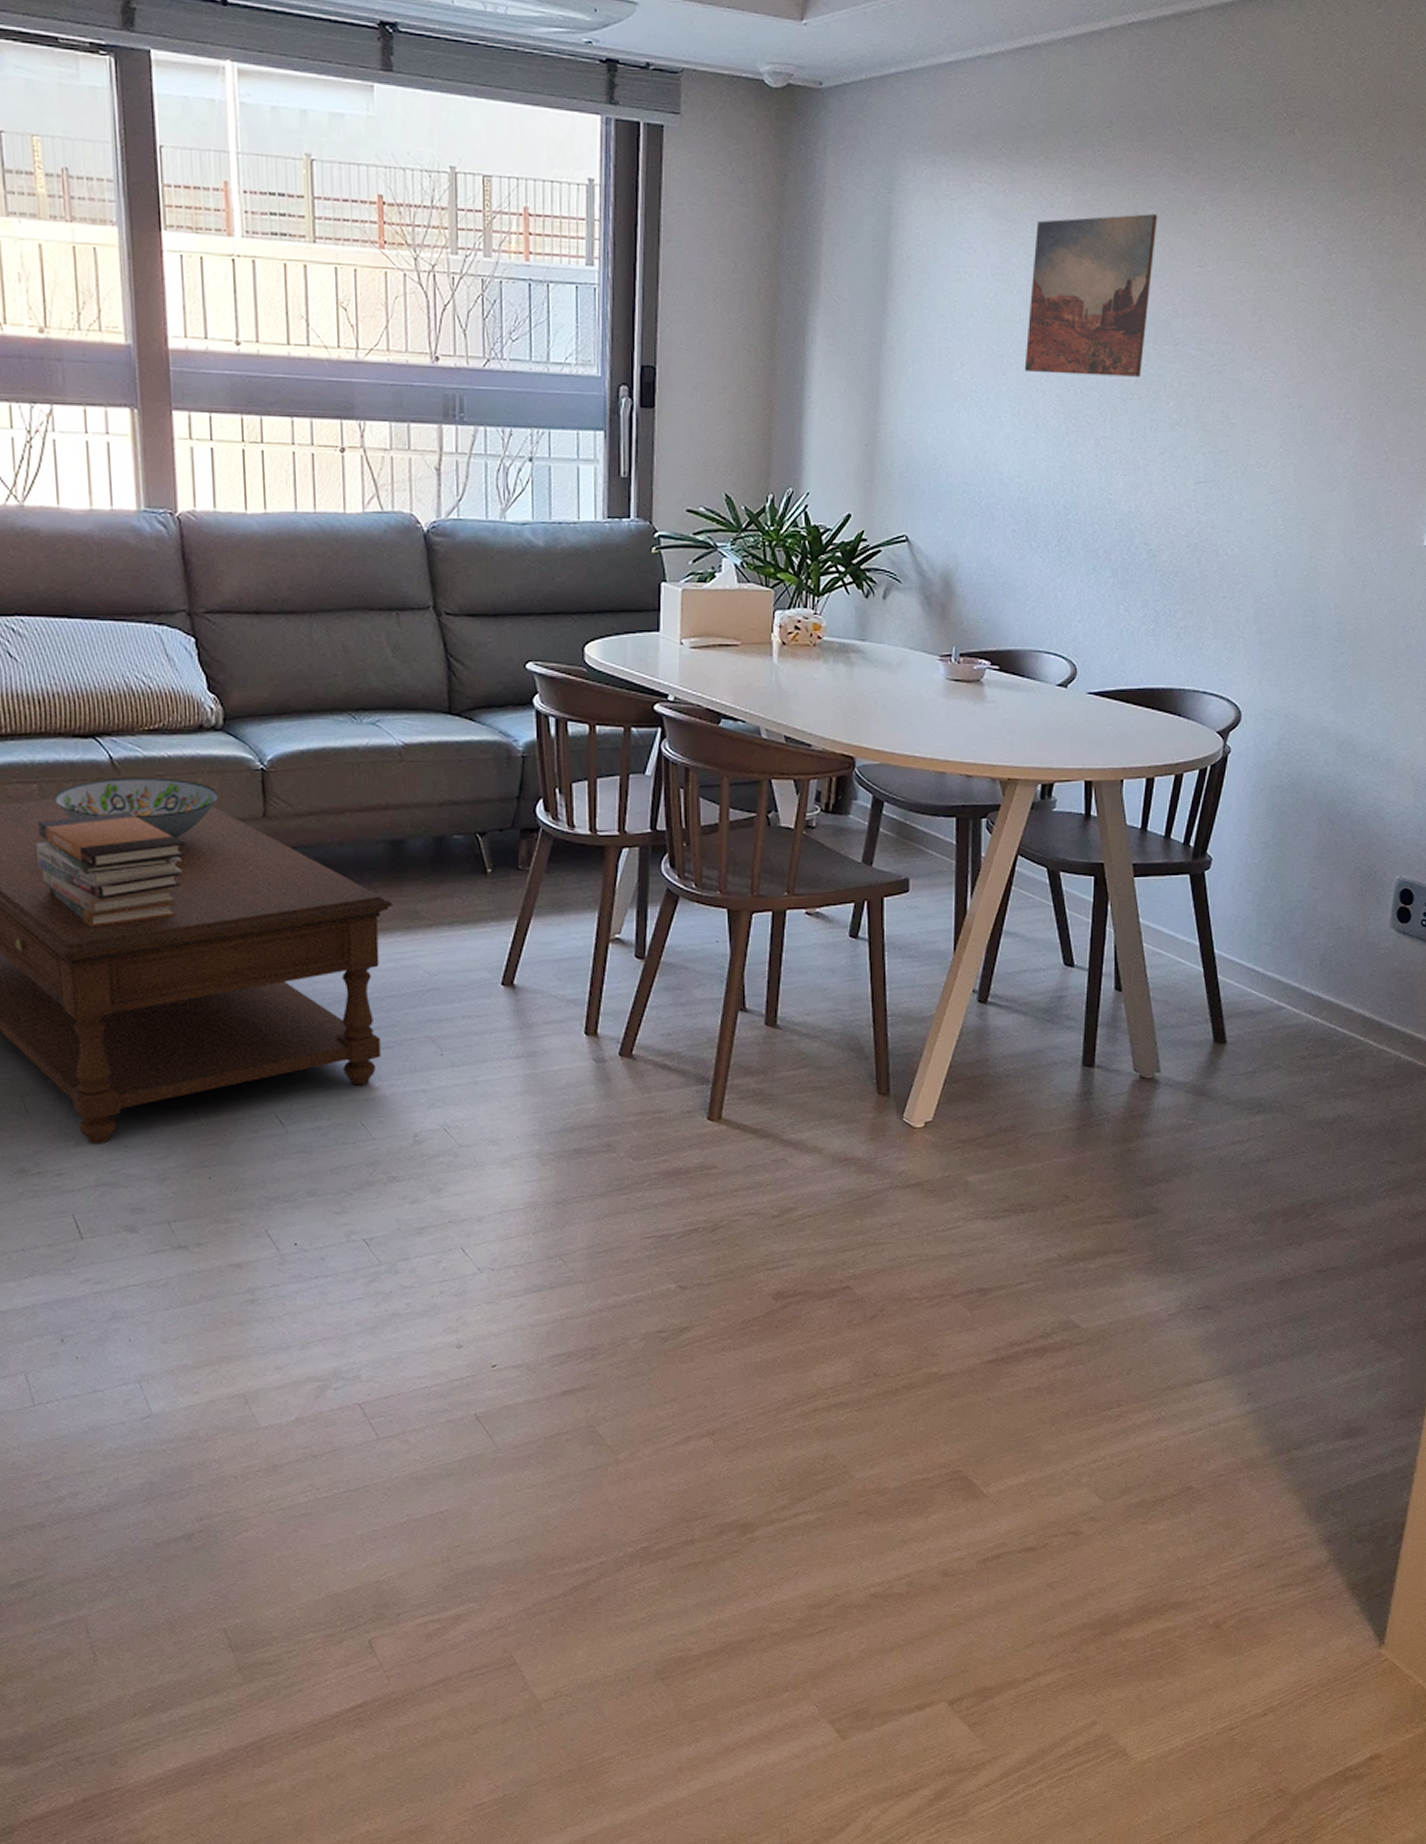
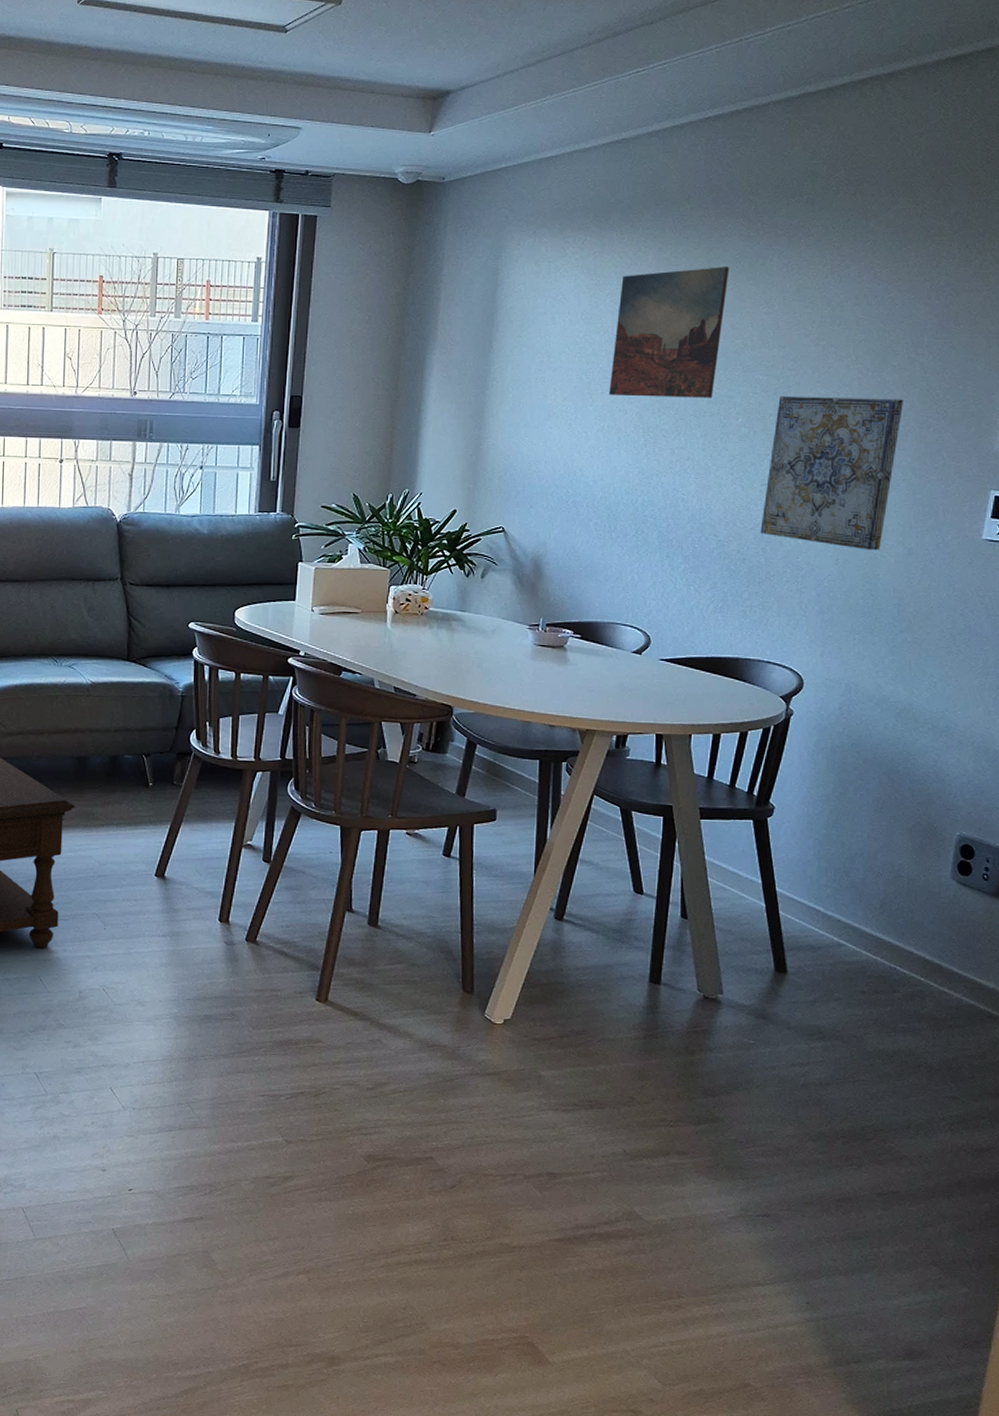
wall art: none [1194,375,1344,560] -> present [760,395,903,551]

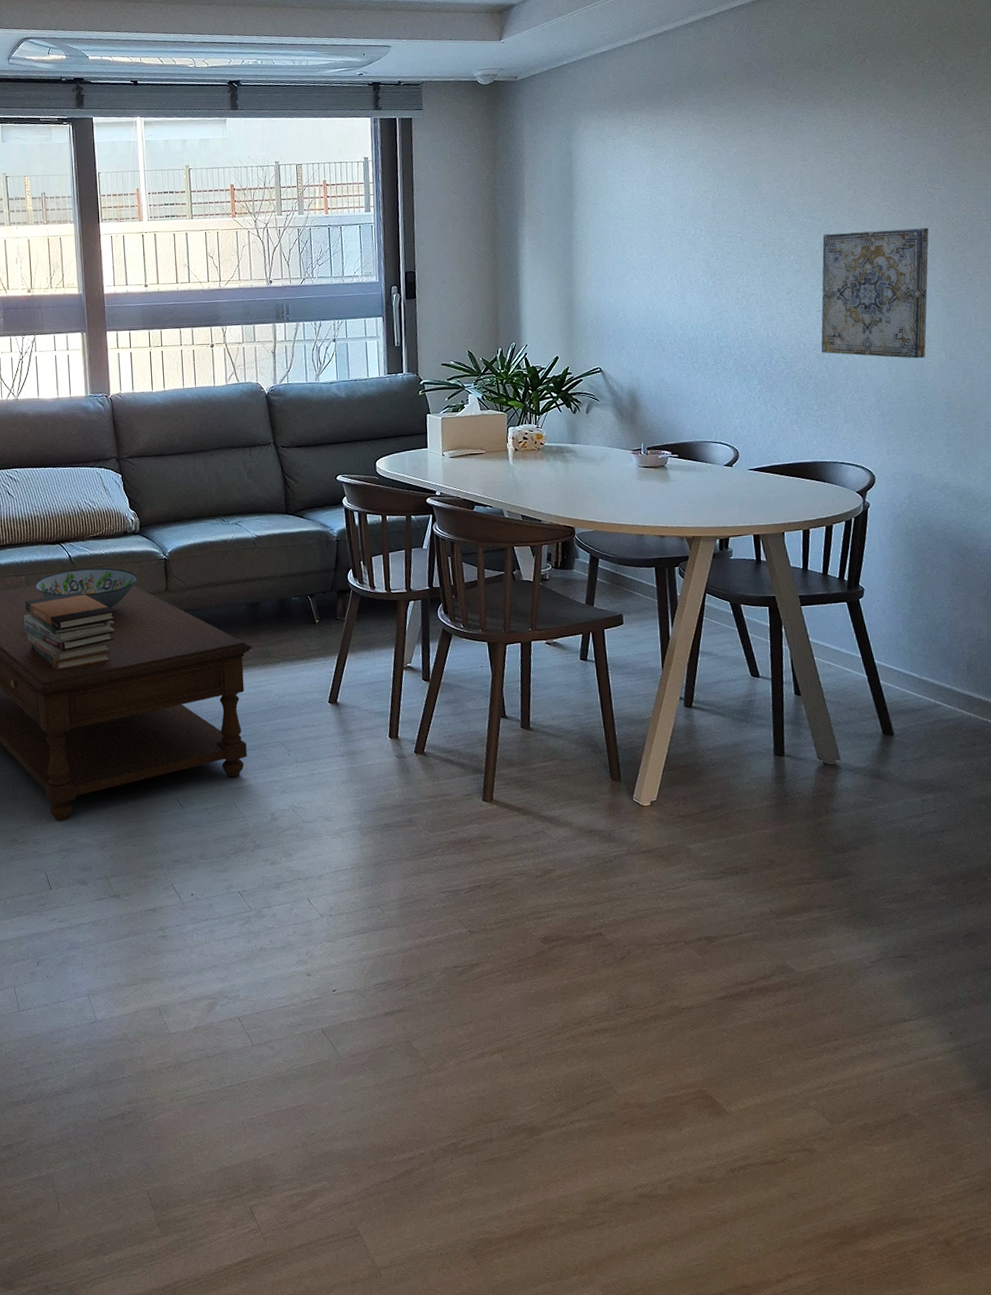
wall art: present [608,267,730,398] -> none [677,130,768,247]

